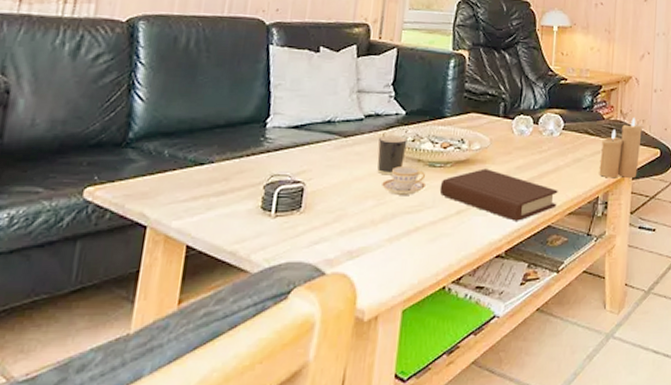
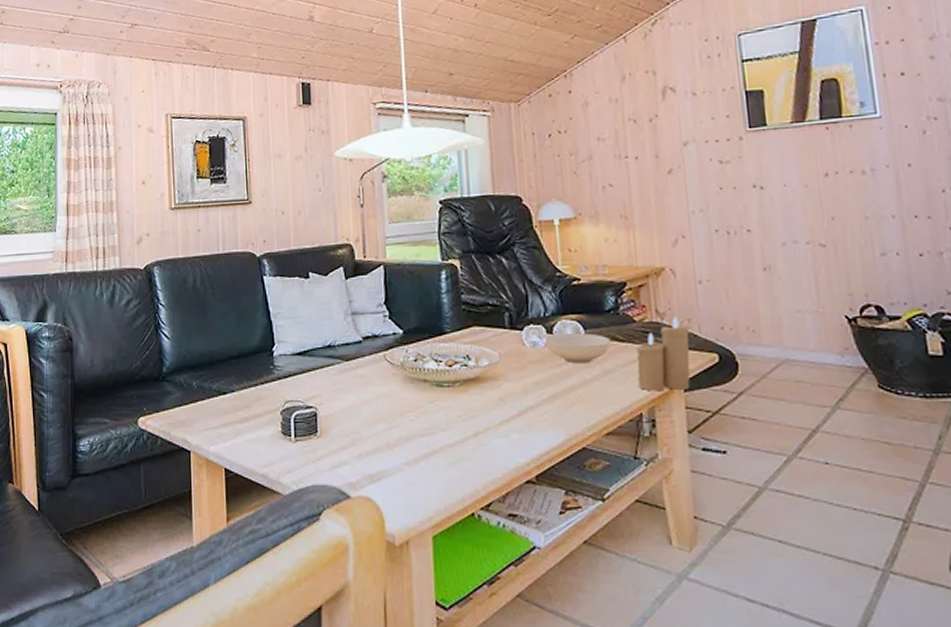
mug: present [377,135,408,175] -> none [381,356,410,397]
teacup: present [382,166,425,195] -> none [391,388,436,417]
book: present [439,168,558,221] -> none [451,386,591,443]
bowl: none [530,124,583,152] -> present [544,332,611,364]

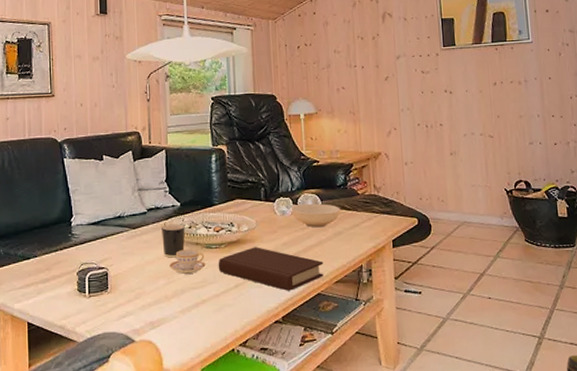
mug: none [381,356,410,397] -> present [162,224,186,258]
teacup: none [391,388,436,417] -> present [169,249,205,274]
book: none [451,386,591,443] -> present [218,247,324,291]
candle: present [636,317,691,392] -> none [359,191,398,248]

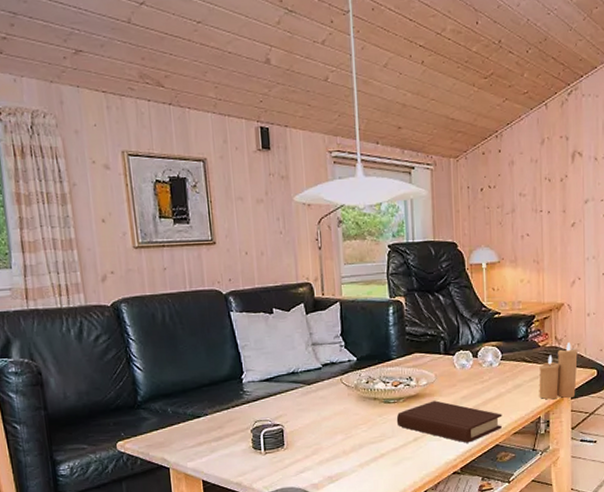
mug: present [162,224,186,258] -> none [338,379,363,414]
teacup: present [169,249,205,274] -> none [347,404,384,429]
bowl: present [291,203,340,228] -> none [470,356,521,381]
candle: none [359,191,398,248] -> present [539,343,578,400]

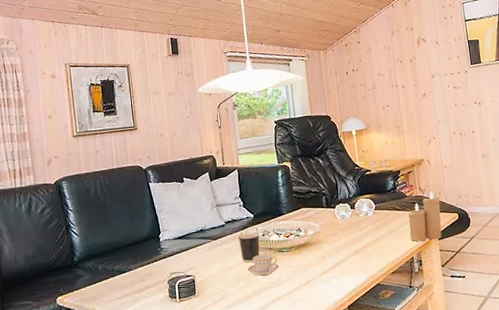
mug: none [338,379,363,414] -> present [239,233,260,263]
teacup: none [347,404,384,429] -> present [247,254,279,276]
book: present [396,400,503,443] -> none [289,247,382,284]

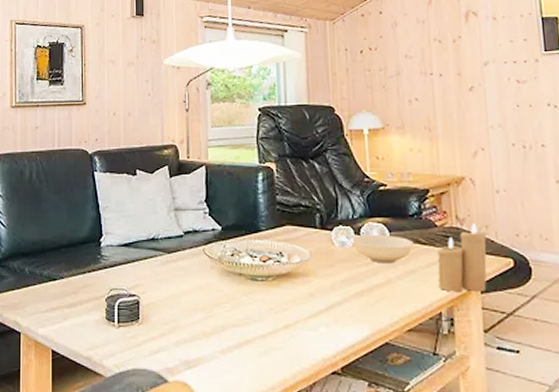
mug: present [239,233,260,263] -> none [200,250,227,289]
teacup: present [247,254,279,276] -> none [208,280,250,308]
bowl: none [349,206,392,228] -> present [352,234,414,264]

